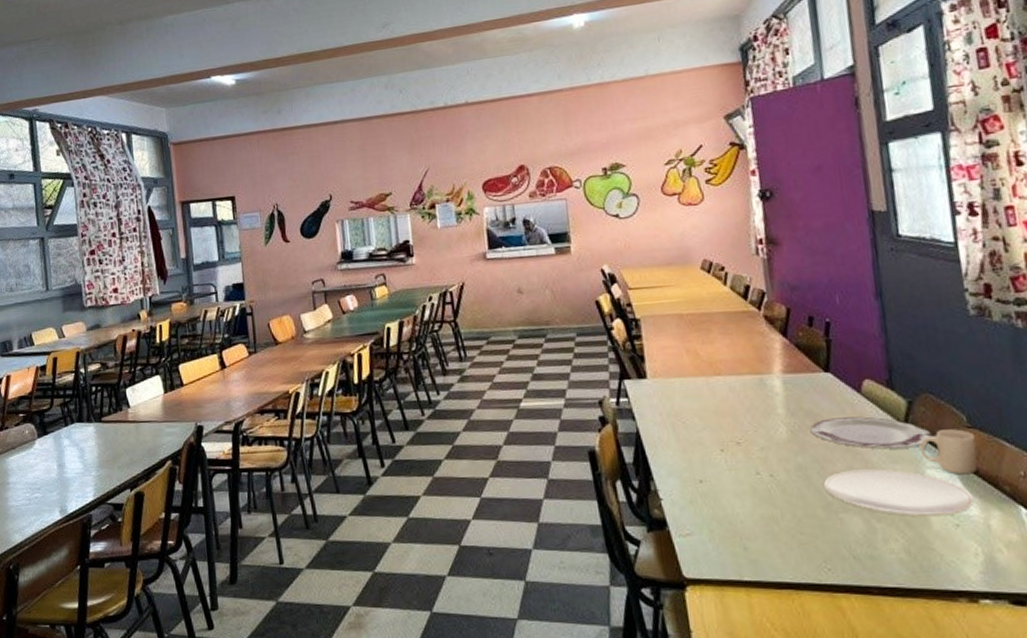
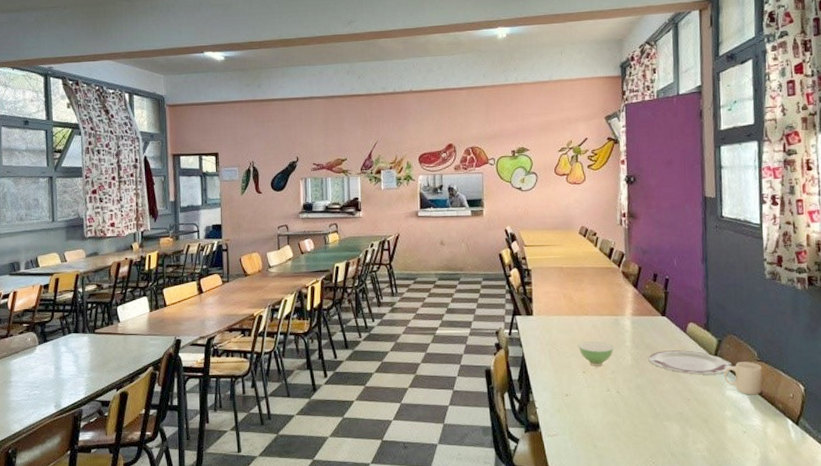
bowl: none [711,409,761,442] -> present [578,341,614,366]
plate: present [824,468,974,517] -> none [655,389,757,426]

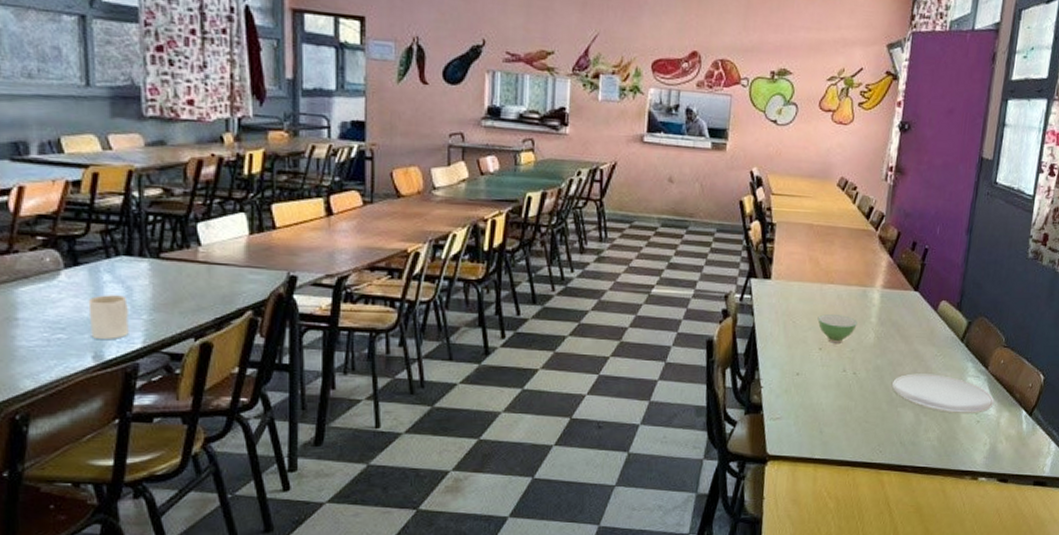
cup: none [52,361,76,394] -> present [88,295,129,341]
plate: present [648,350,733,375] -> none [892,330,979,359]
plate: none [655,389,757,426] -> present [892,373,994,414]
cup: present [723,362,763,395] -> none [967,347,1008,383]

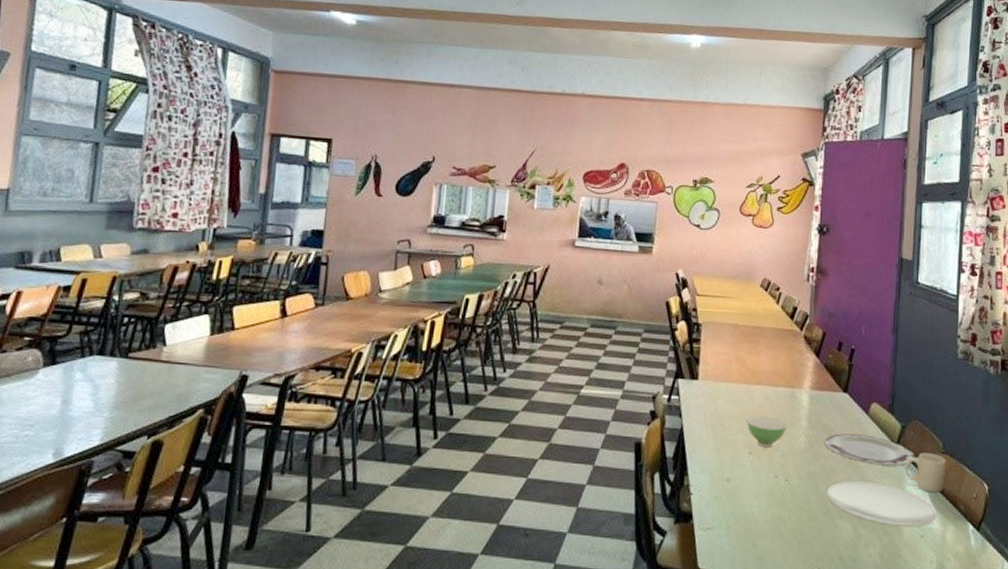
cup: present [88,295,129,341] -> none [55,393,93,438]
plate: none [892,330,979,359] -> present [824,433,915,466]
cup: none [967,347,1008,383] -> present [904,453,947,493]

